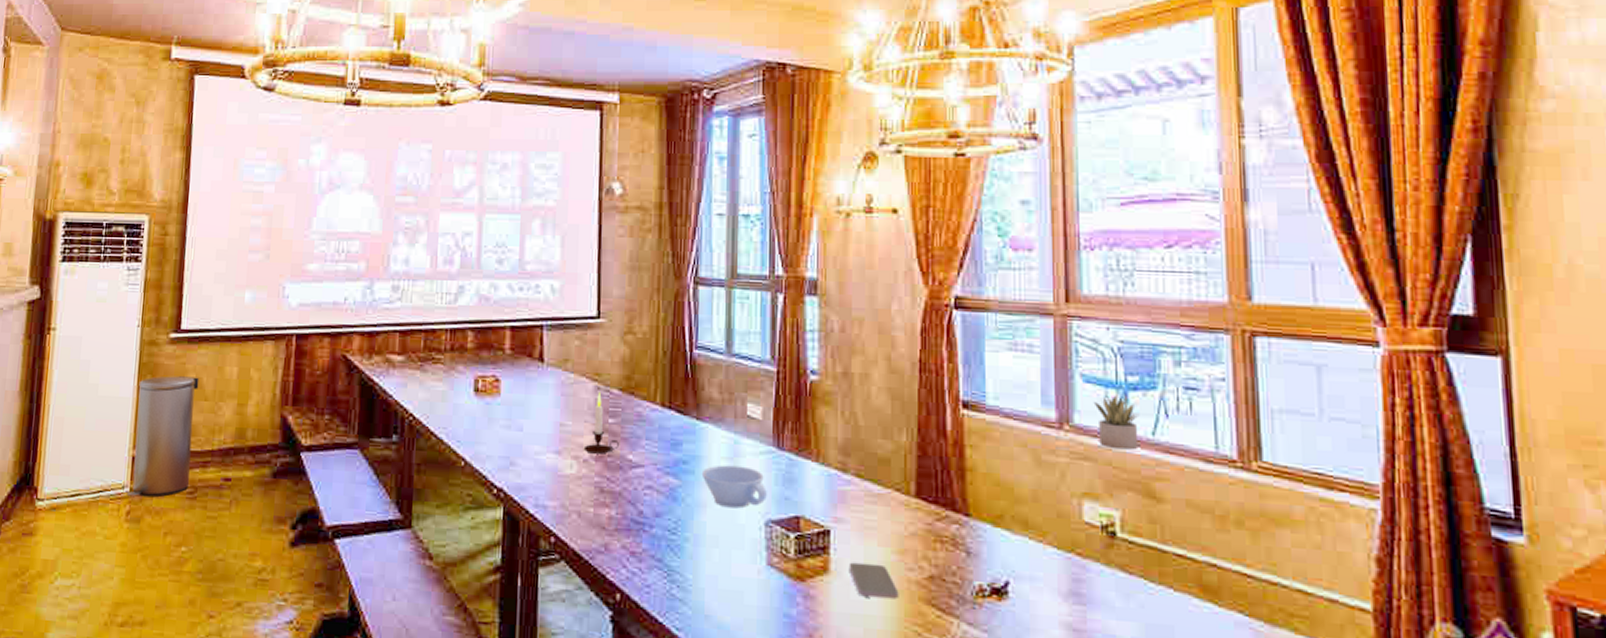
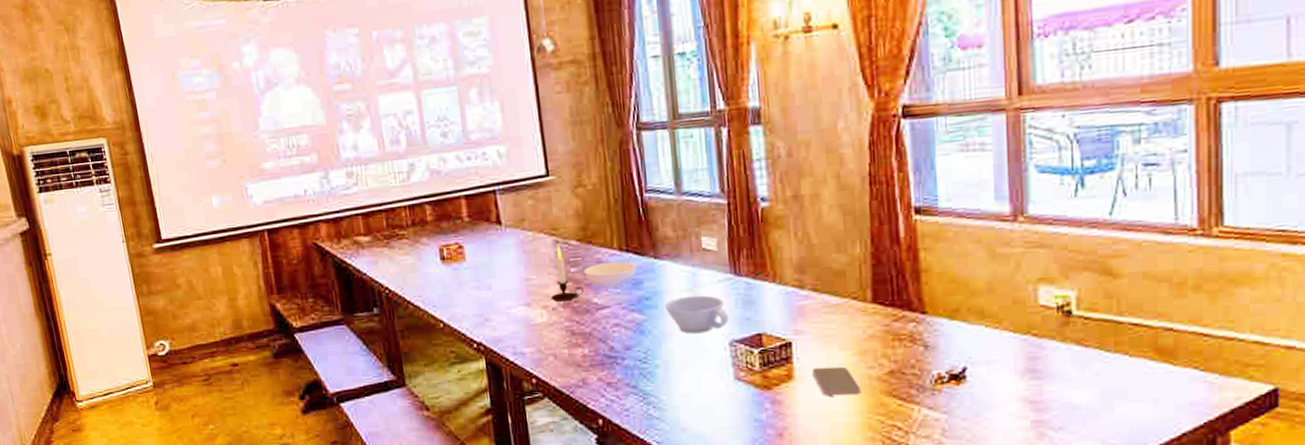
pedal bin: present [126,376,199,498] -> none [137,280,203,389]
bowl: none [622,417,677,446] -> present [584,261,637,289]
succulent plant: present [1093,393,1140,450] -> none [1048,179,1097,234]

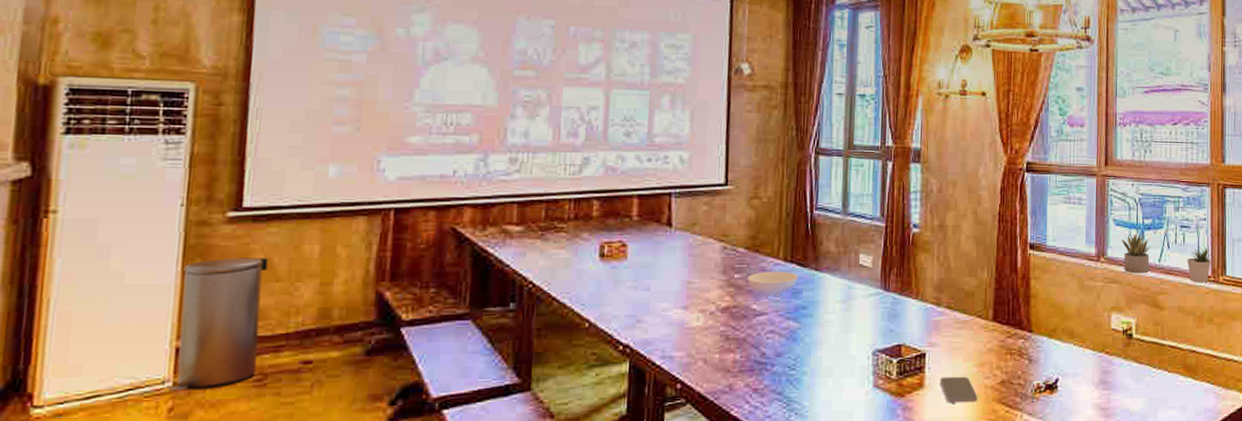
pedal bin: none [137,280,203,389] -> present [168,258,269,391]
candle: present [550,245,584,302] -> none [710,251,744,306]
cup: present [664,295,729,334] -> none [818,307,875,343]
succulent plant: none [1048,179,1097,234] -> present [1121,232,1151,274]
potted plant: none [1155,188,1197,240] -> present [1186,246,1211,283]

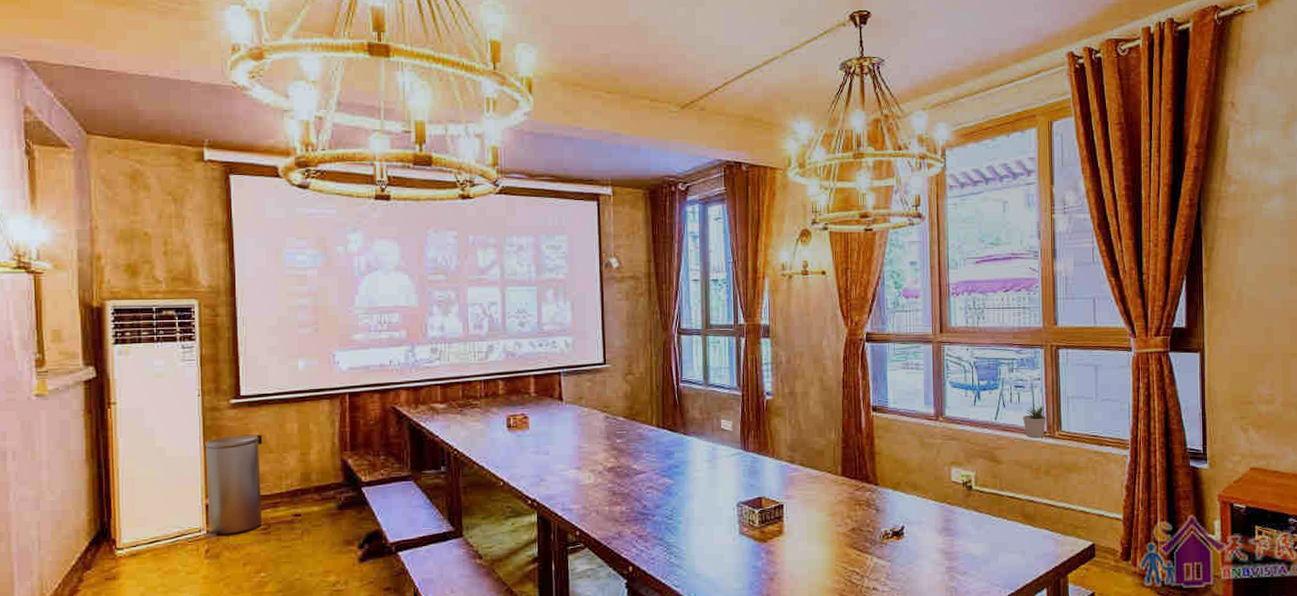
bowl: present [747,271,798,296] -> none [628,436,669,457]
smartphone: present [939,376,978,403] -> none [797,524,832,548]
succulent plant: present [1121,232,1151,274] -> none [958,393,987,431]

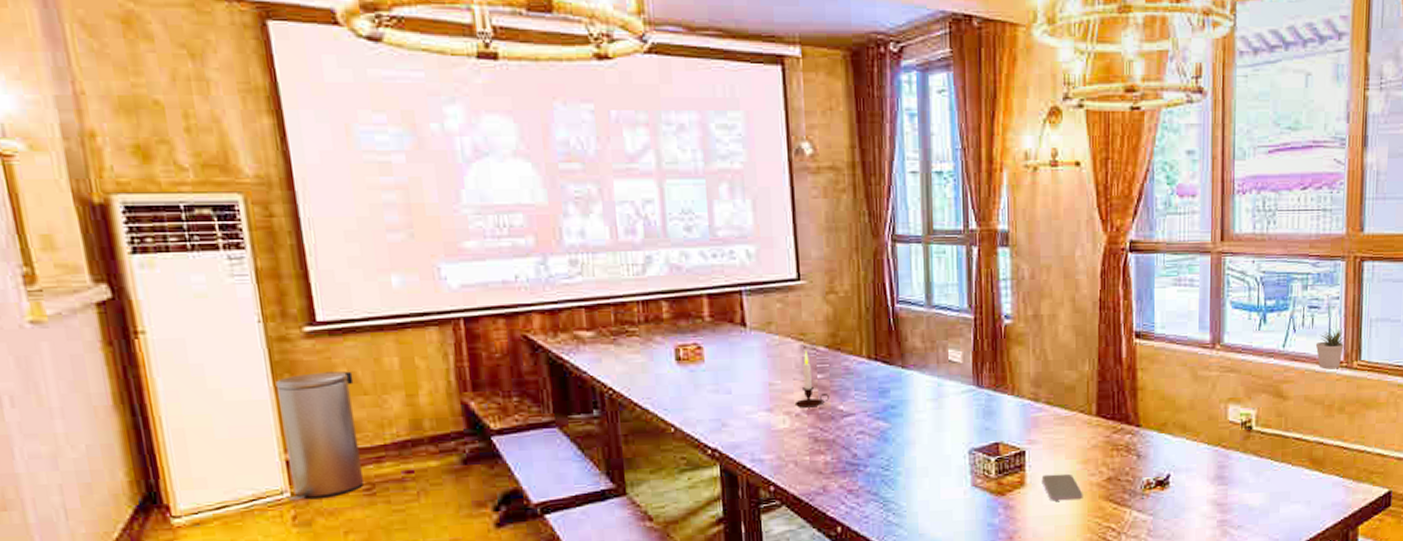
candle: none [598,420,626,467] -> present [794,351,829,408]
smartphone: none [797,524,832,548] -> present [1041,473,1083,501]

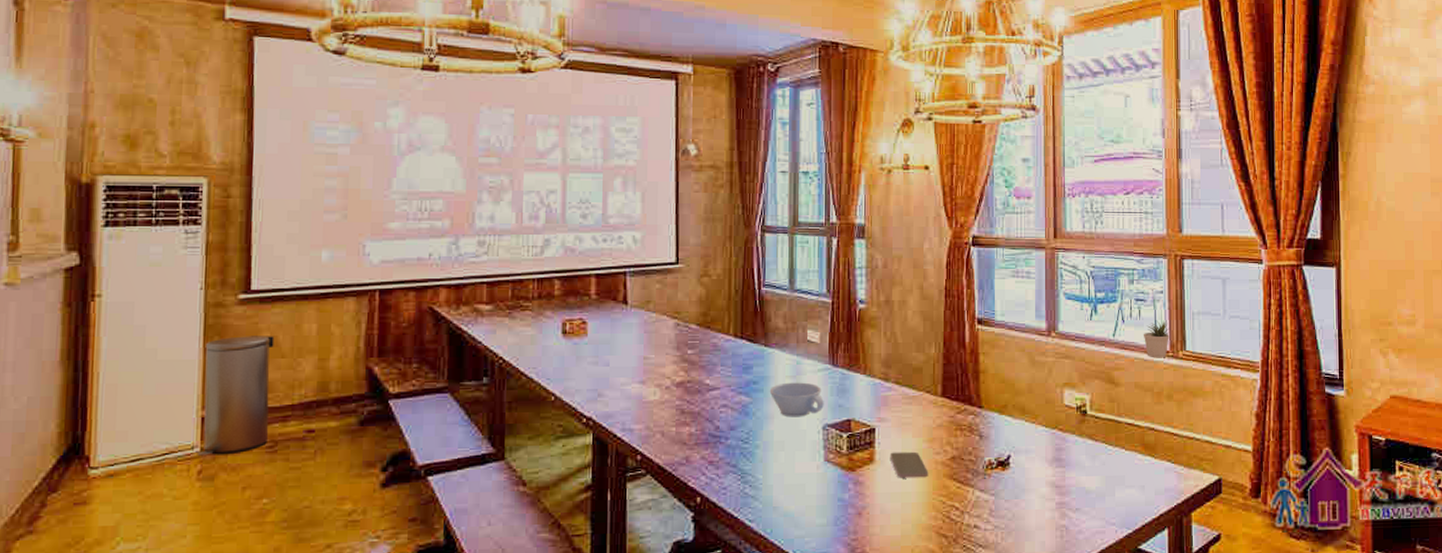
candle: present [794,351,829,408] -> none [665,328,697,381]
cup: none [909,405,969,442] -> present [769,382,824,417]

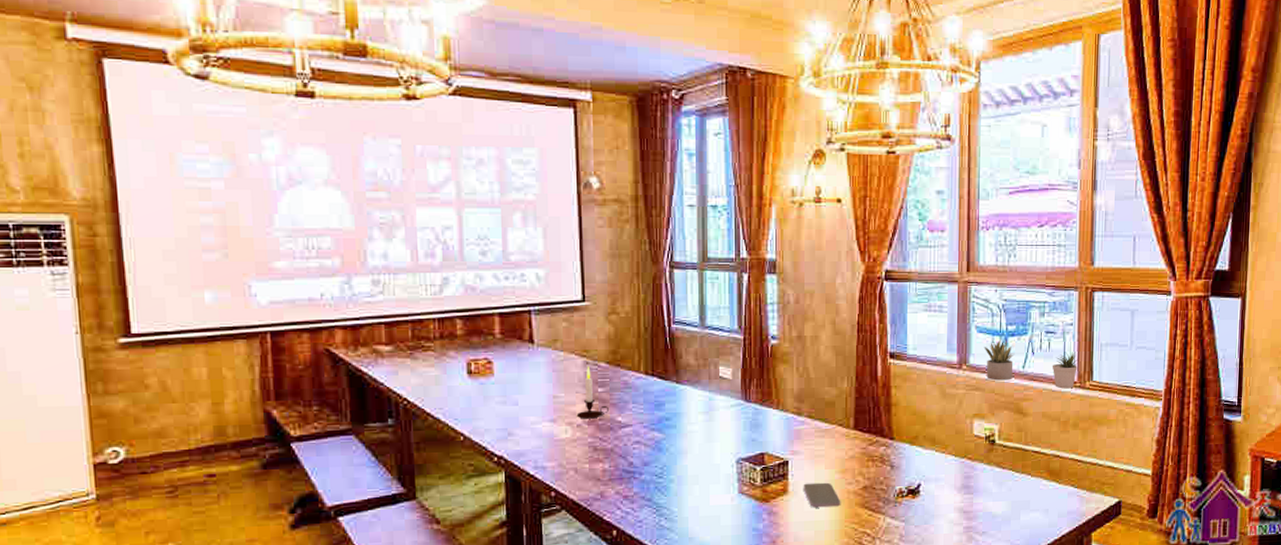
pedal bin: present [197,336,275,456] -> none [88,380,168,502]
candle: none [665,328,697,381] -> present [576,366,609,419]
cup: present [769,382,824,417] -> none [682,418,737,452]
succulent plant: none [1073,306,1105,349] -> present [984,339,1015,381]

